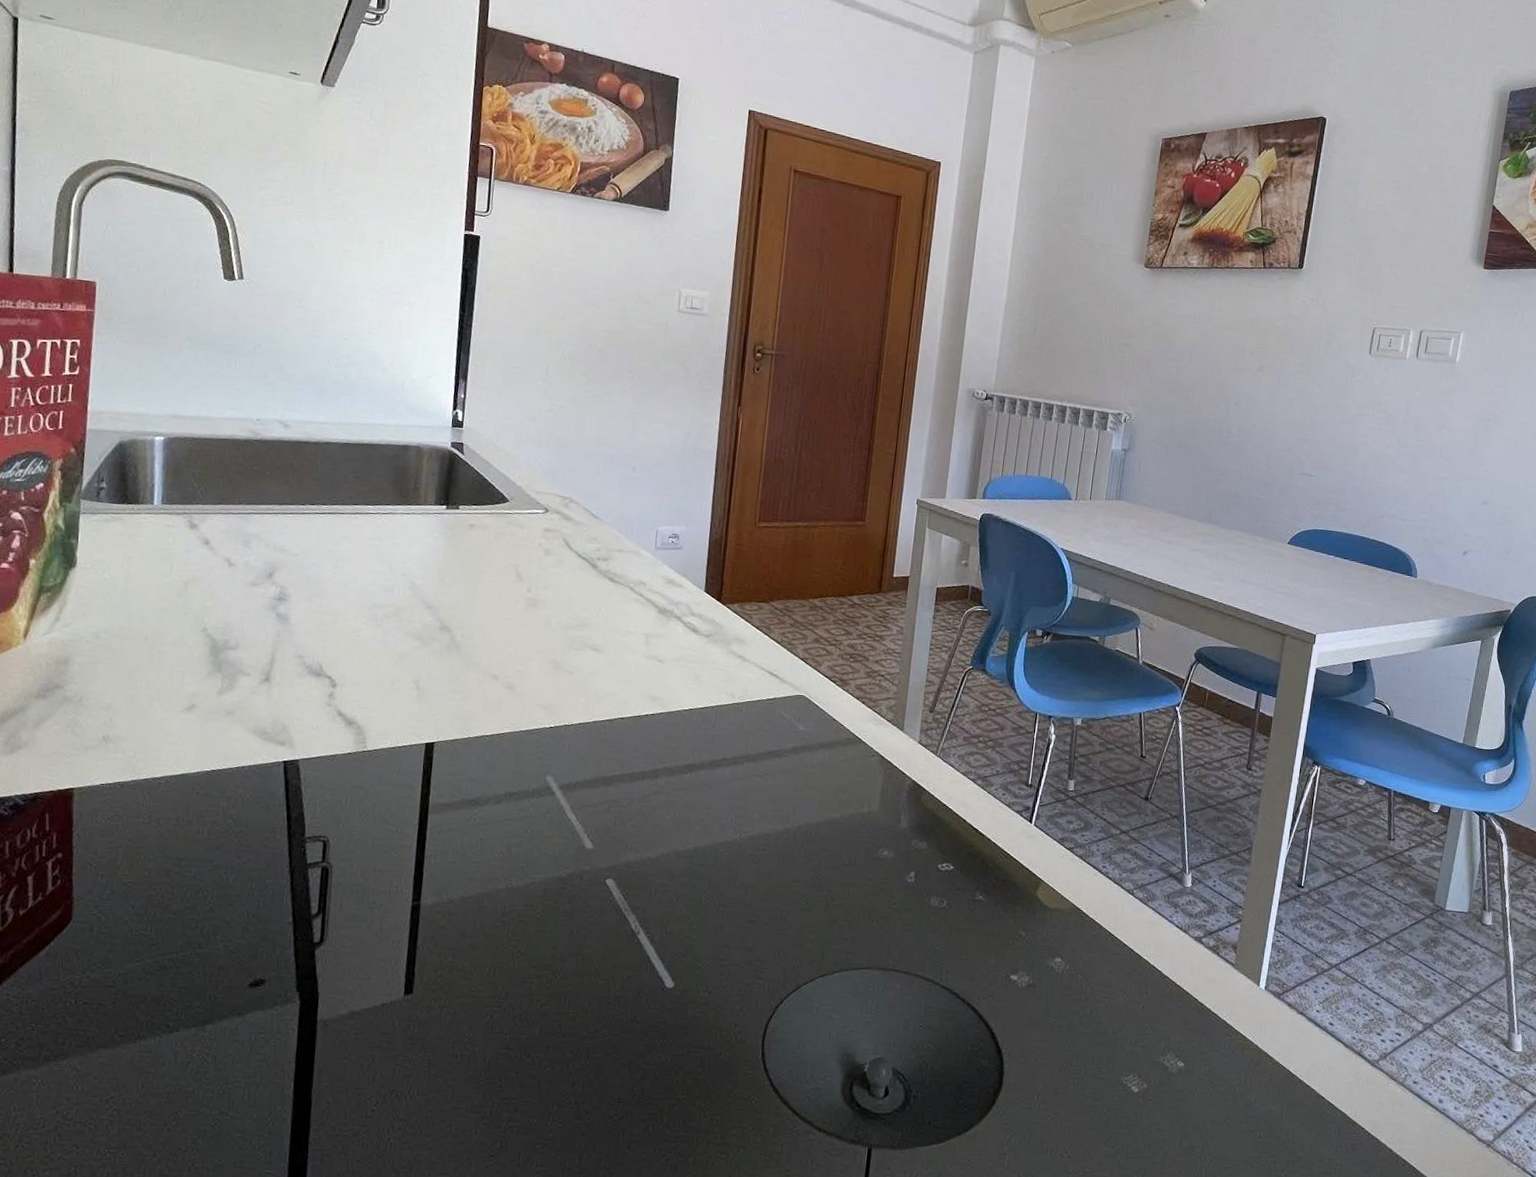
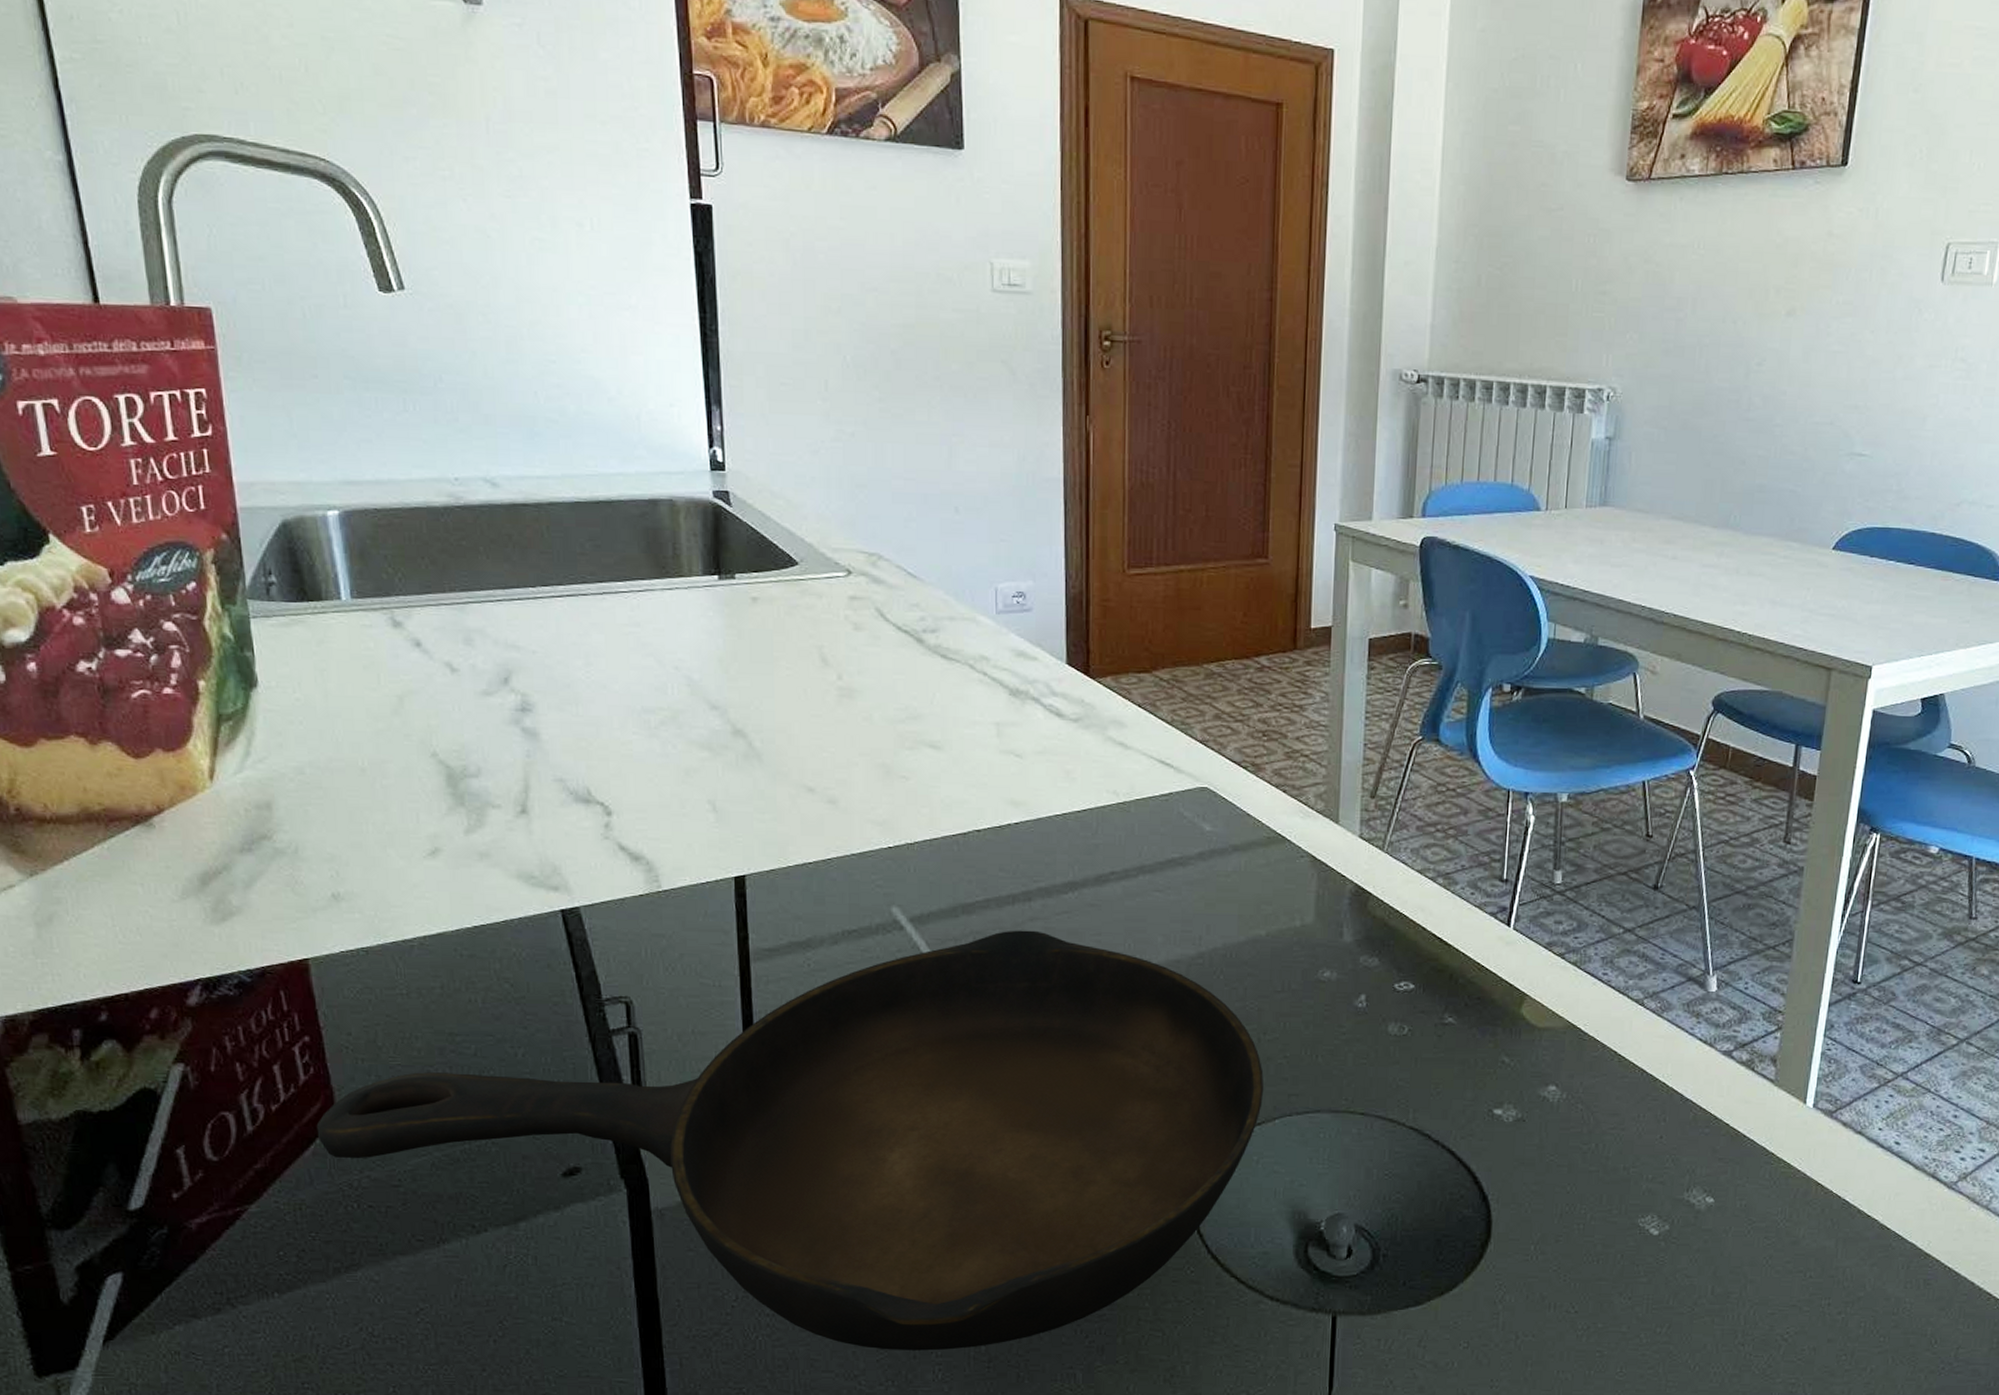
frying pan: none [53,801,829,1160] -> present [316,930,1264,1351]

